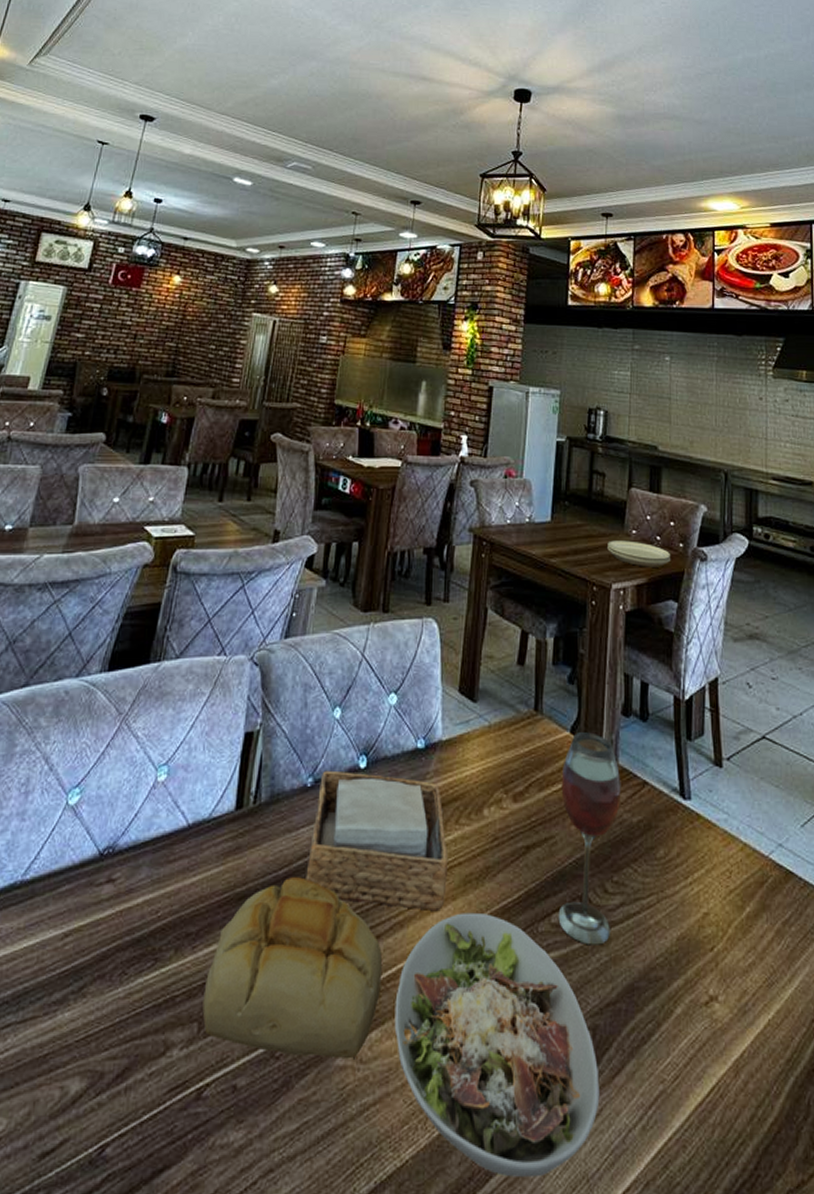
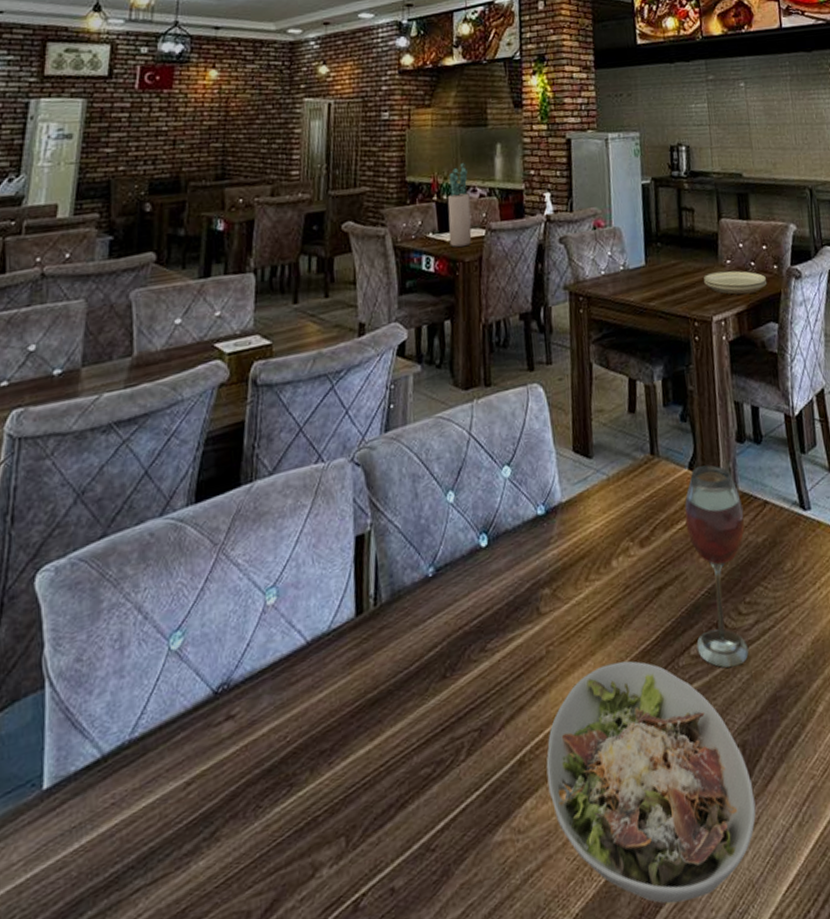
bread: present [202,877,383,1059] -> none [347,668,531,848]
napkin holder: present [306,770,449,912] -> none [438,545,585,682]
vase: none [367,392,392,475] -> present [447,160,472,248]

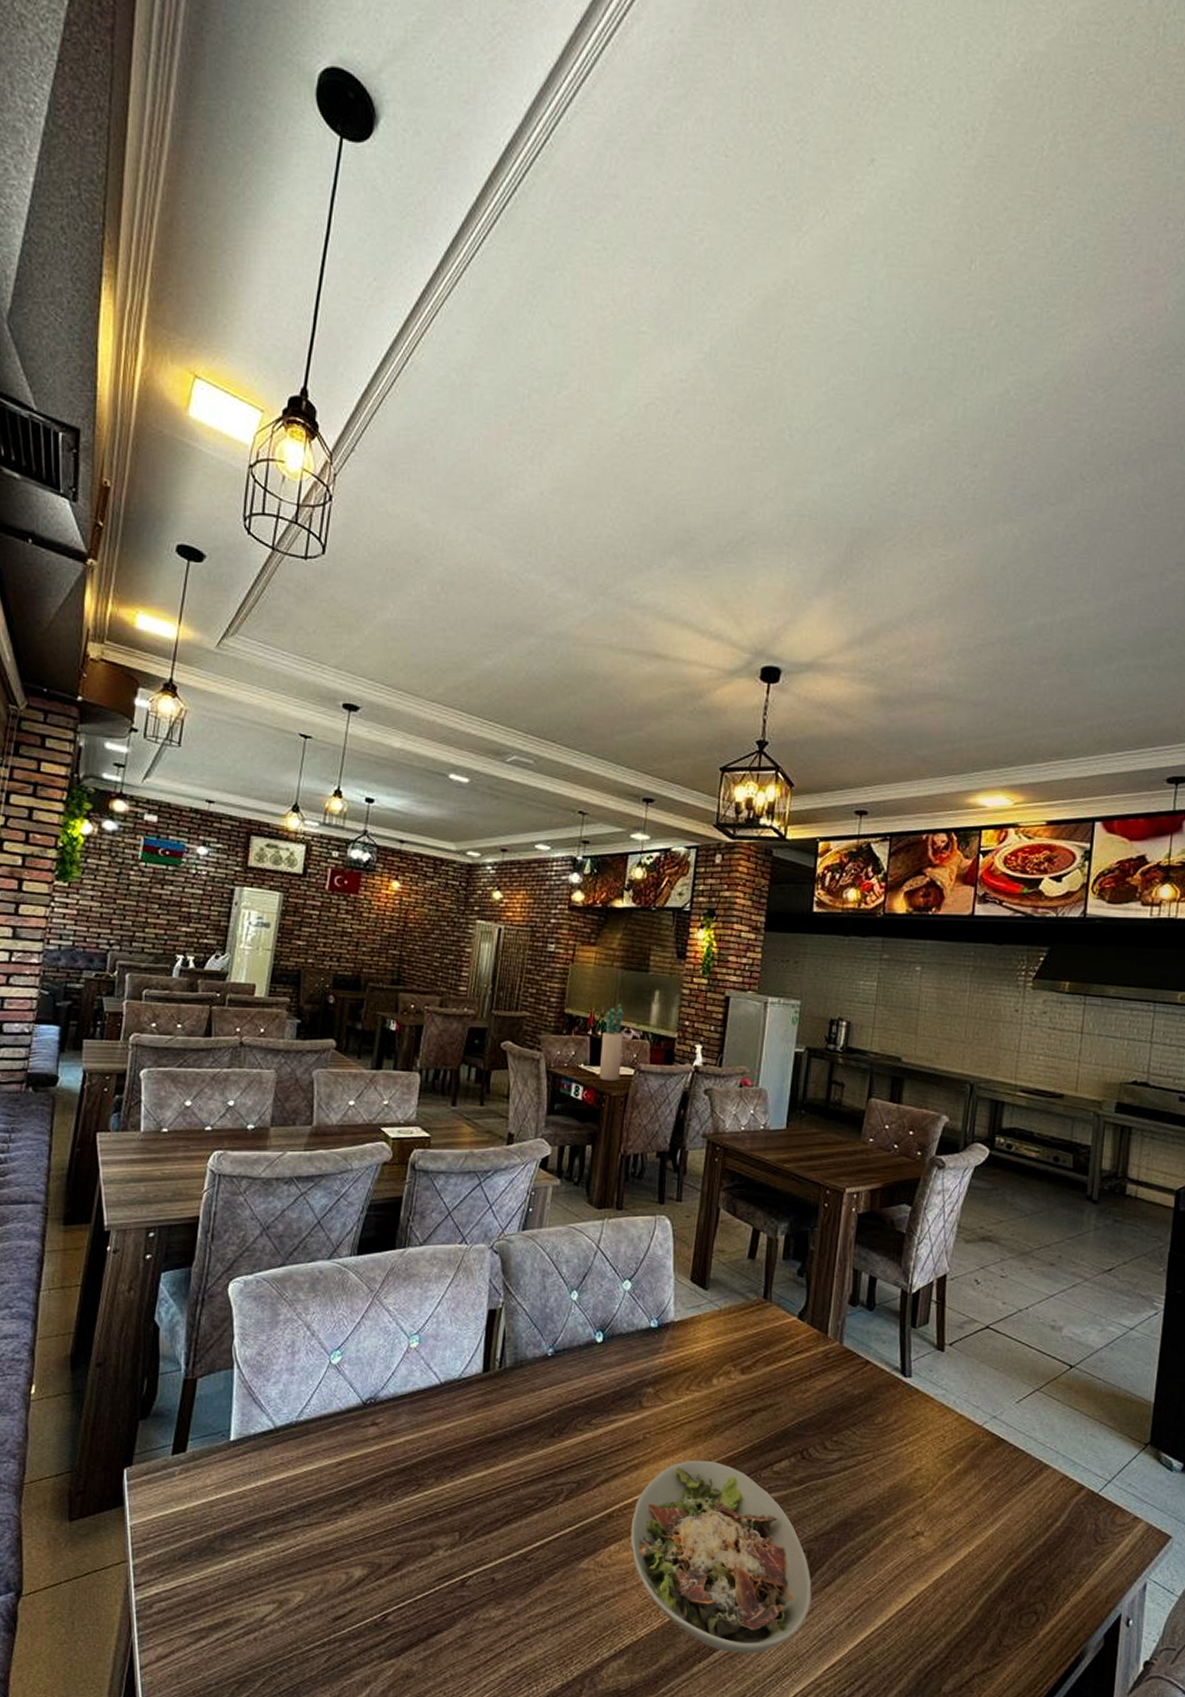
wineglass: present [684,464,749,668] -> none [780,1318,845,1489]
plate: present [704,271,768,295] -> none [843,1148,908,1174]

